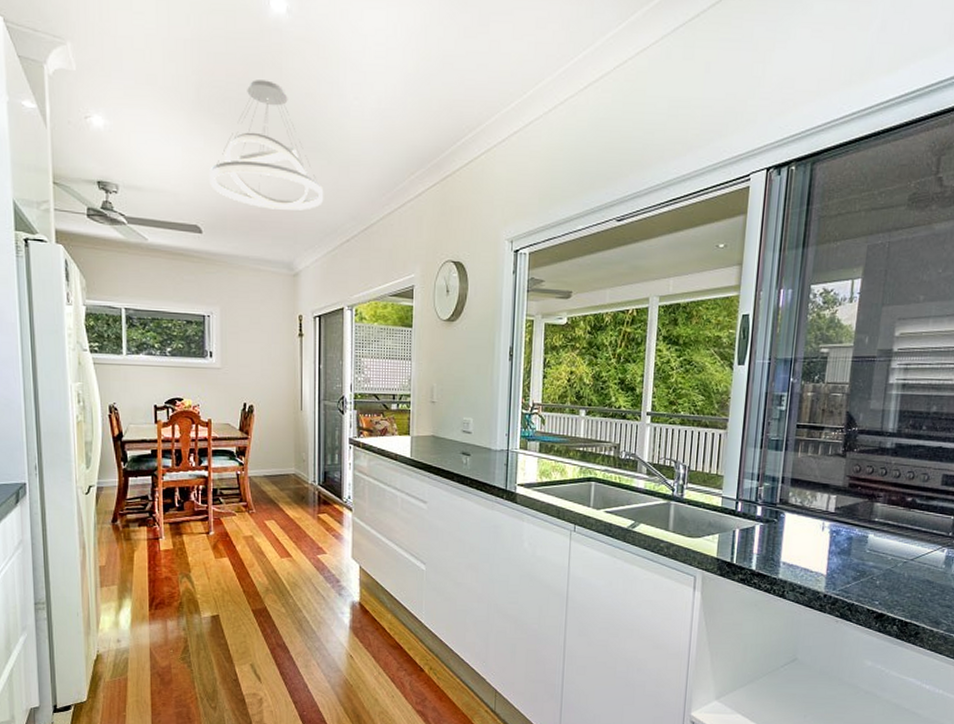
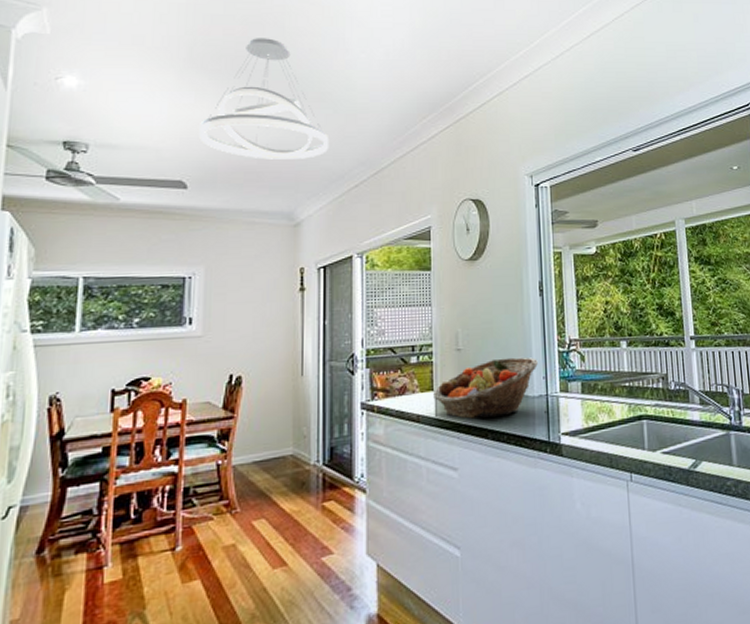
fruit basket: none [410,413,502,464] -> present [433,357,538,419]

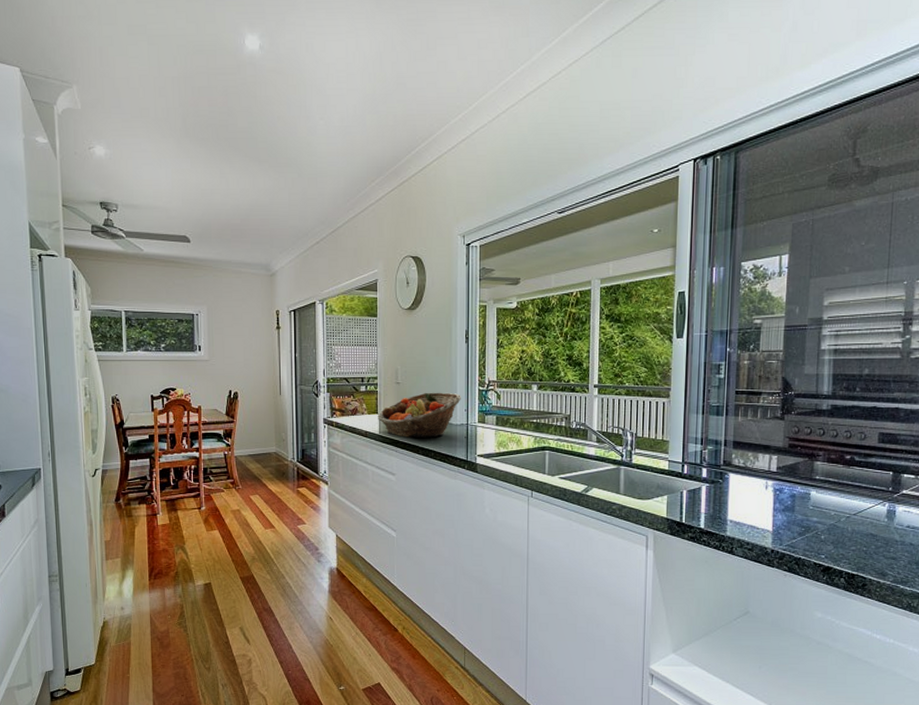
pendant light: present [199,38,330,160] -> none [196,107,296,218]

